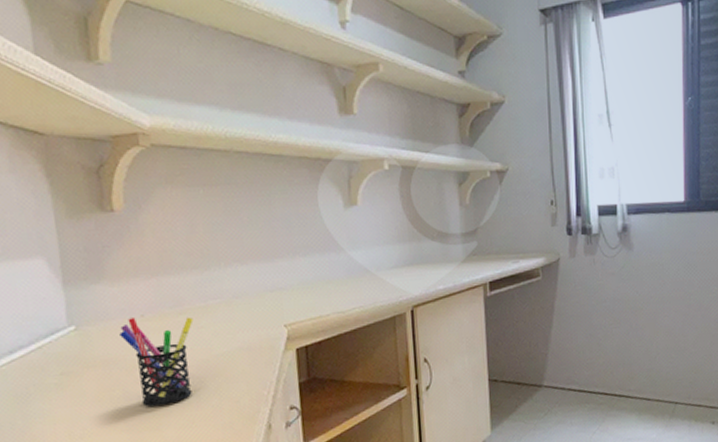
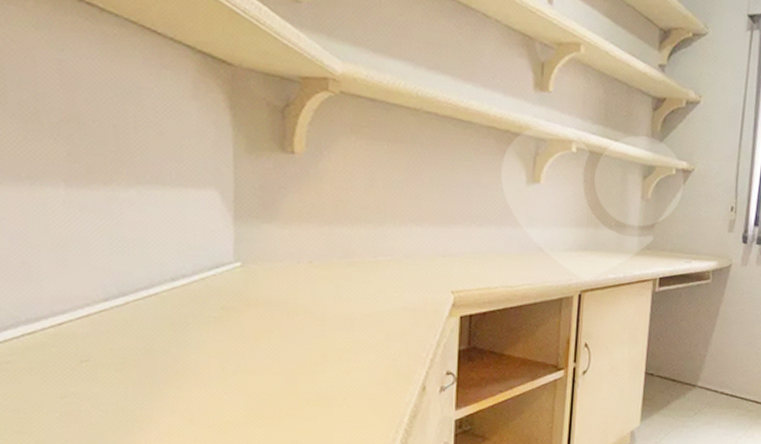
pen holder: present [119,316,194,408] -> none [285,261,361,354]

